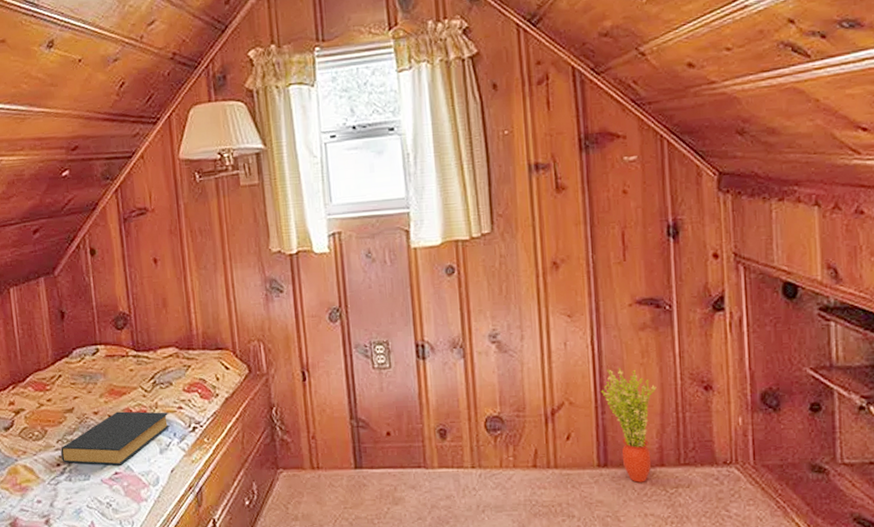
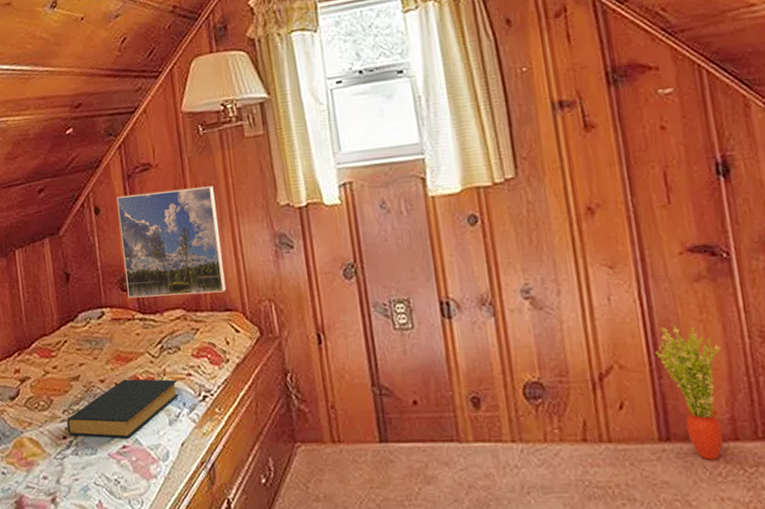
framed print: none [112,231,218,337] -> present [116,185,227,299]

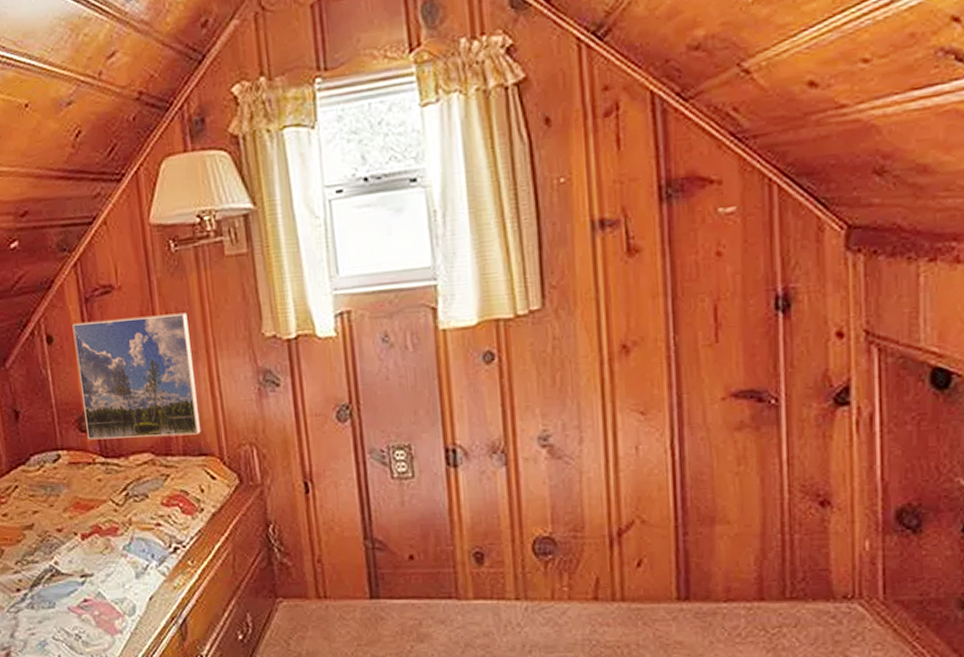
hardback book: present [67,378,179,438] -> none [20,528,147,592]
potted plant: present [654,324,724,460] -> none [682,477,756,620]

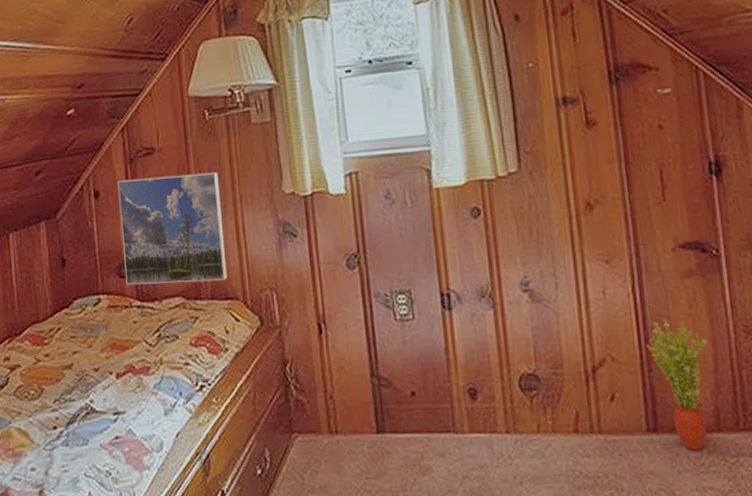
potted plant: none [682,477,756,620] -> present [645,319,708,451]

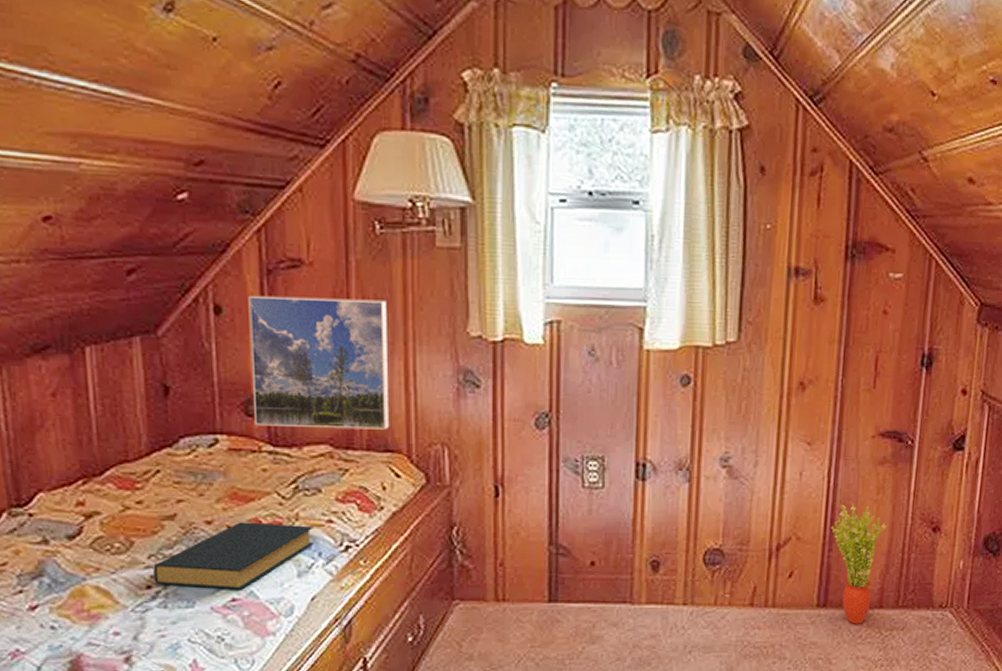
hardback book: none [58,367,176,429] -> present [153,522,314,590]

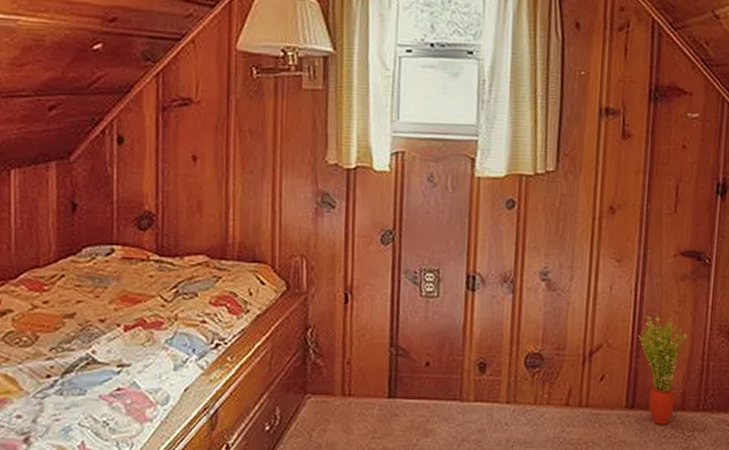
hardback book: present [153,522,314,590] -> none [53,321,190,381]
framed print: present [248,295,390,430] -> none [144,128,259,243]

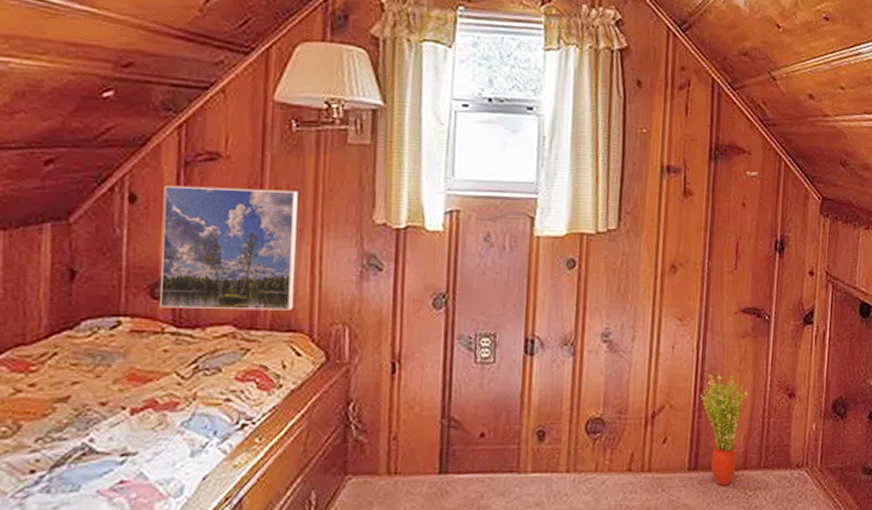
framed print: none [144,128,259,243] -> present [160,185,298,311]

